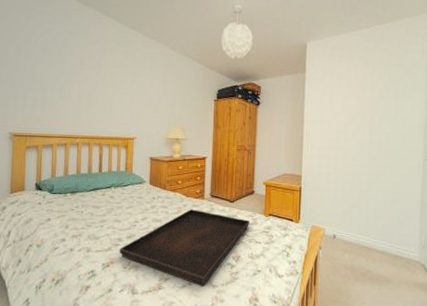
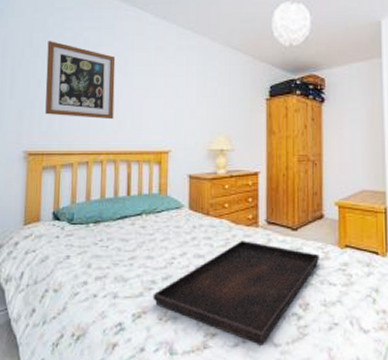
wall art: none [28,40,90,110] -> present [45,41,116,120]

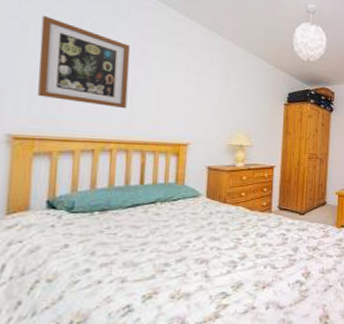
serving tray: present [153,241,321,346] -> none [165,224,322,310]

